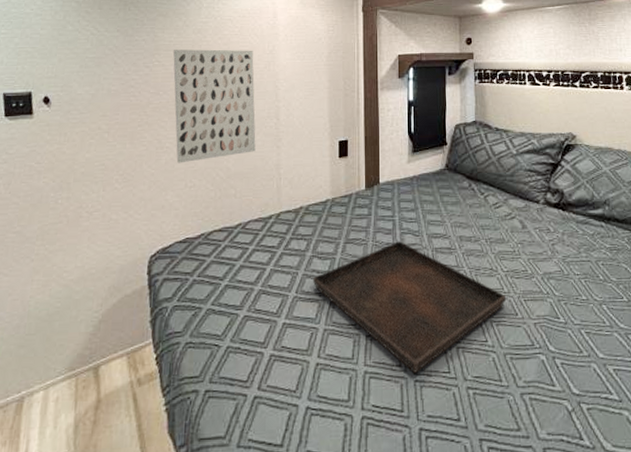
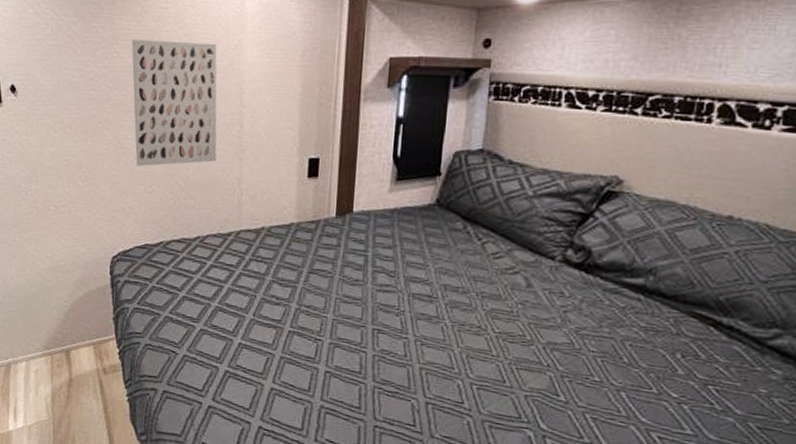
serving tray: present [312,241,507,373] -> none [271,279,494,419]

